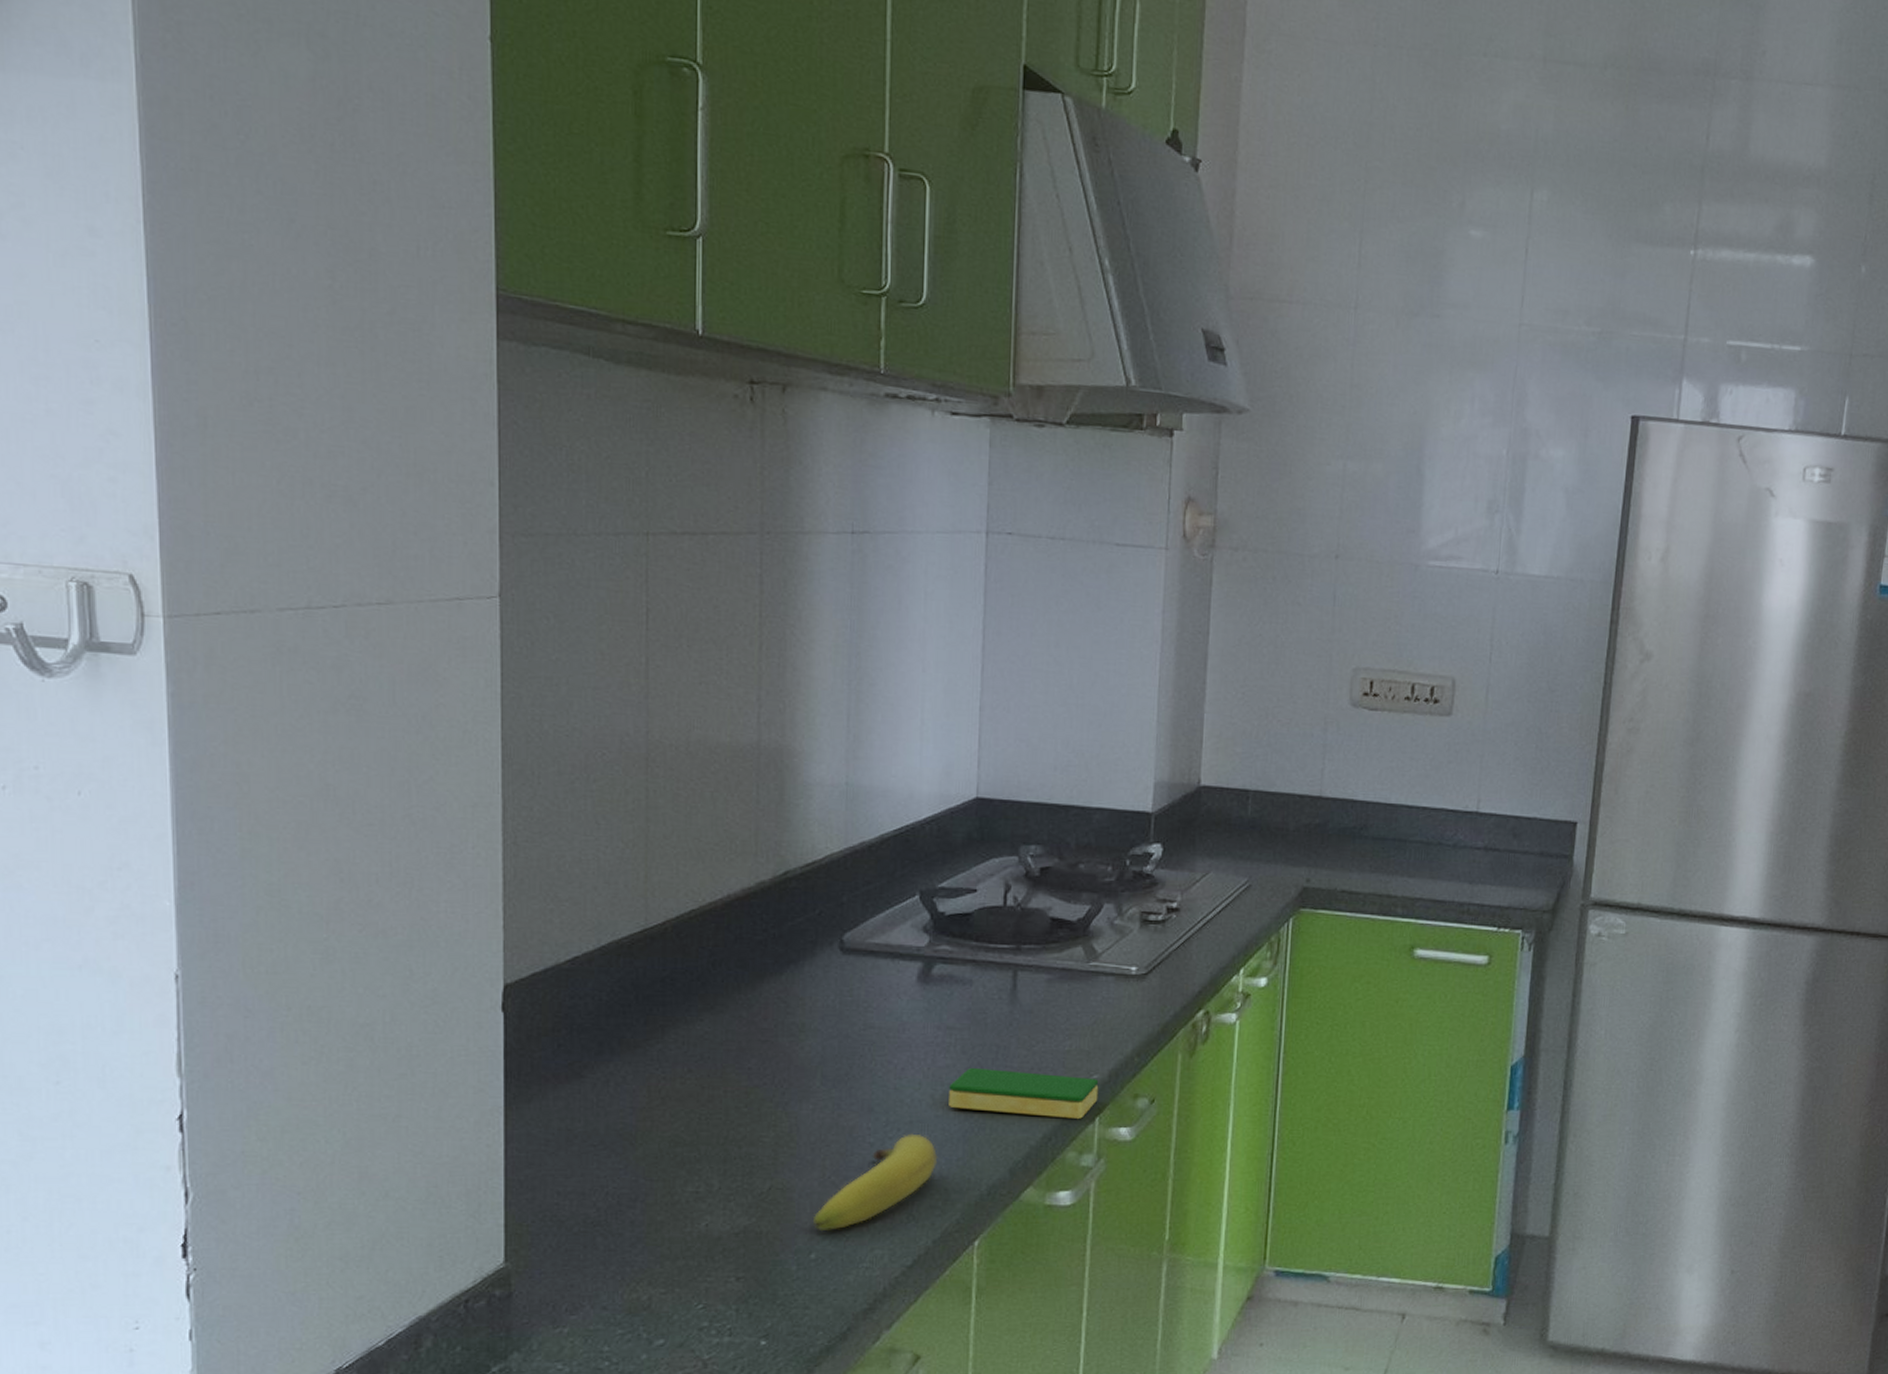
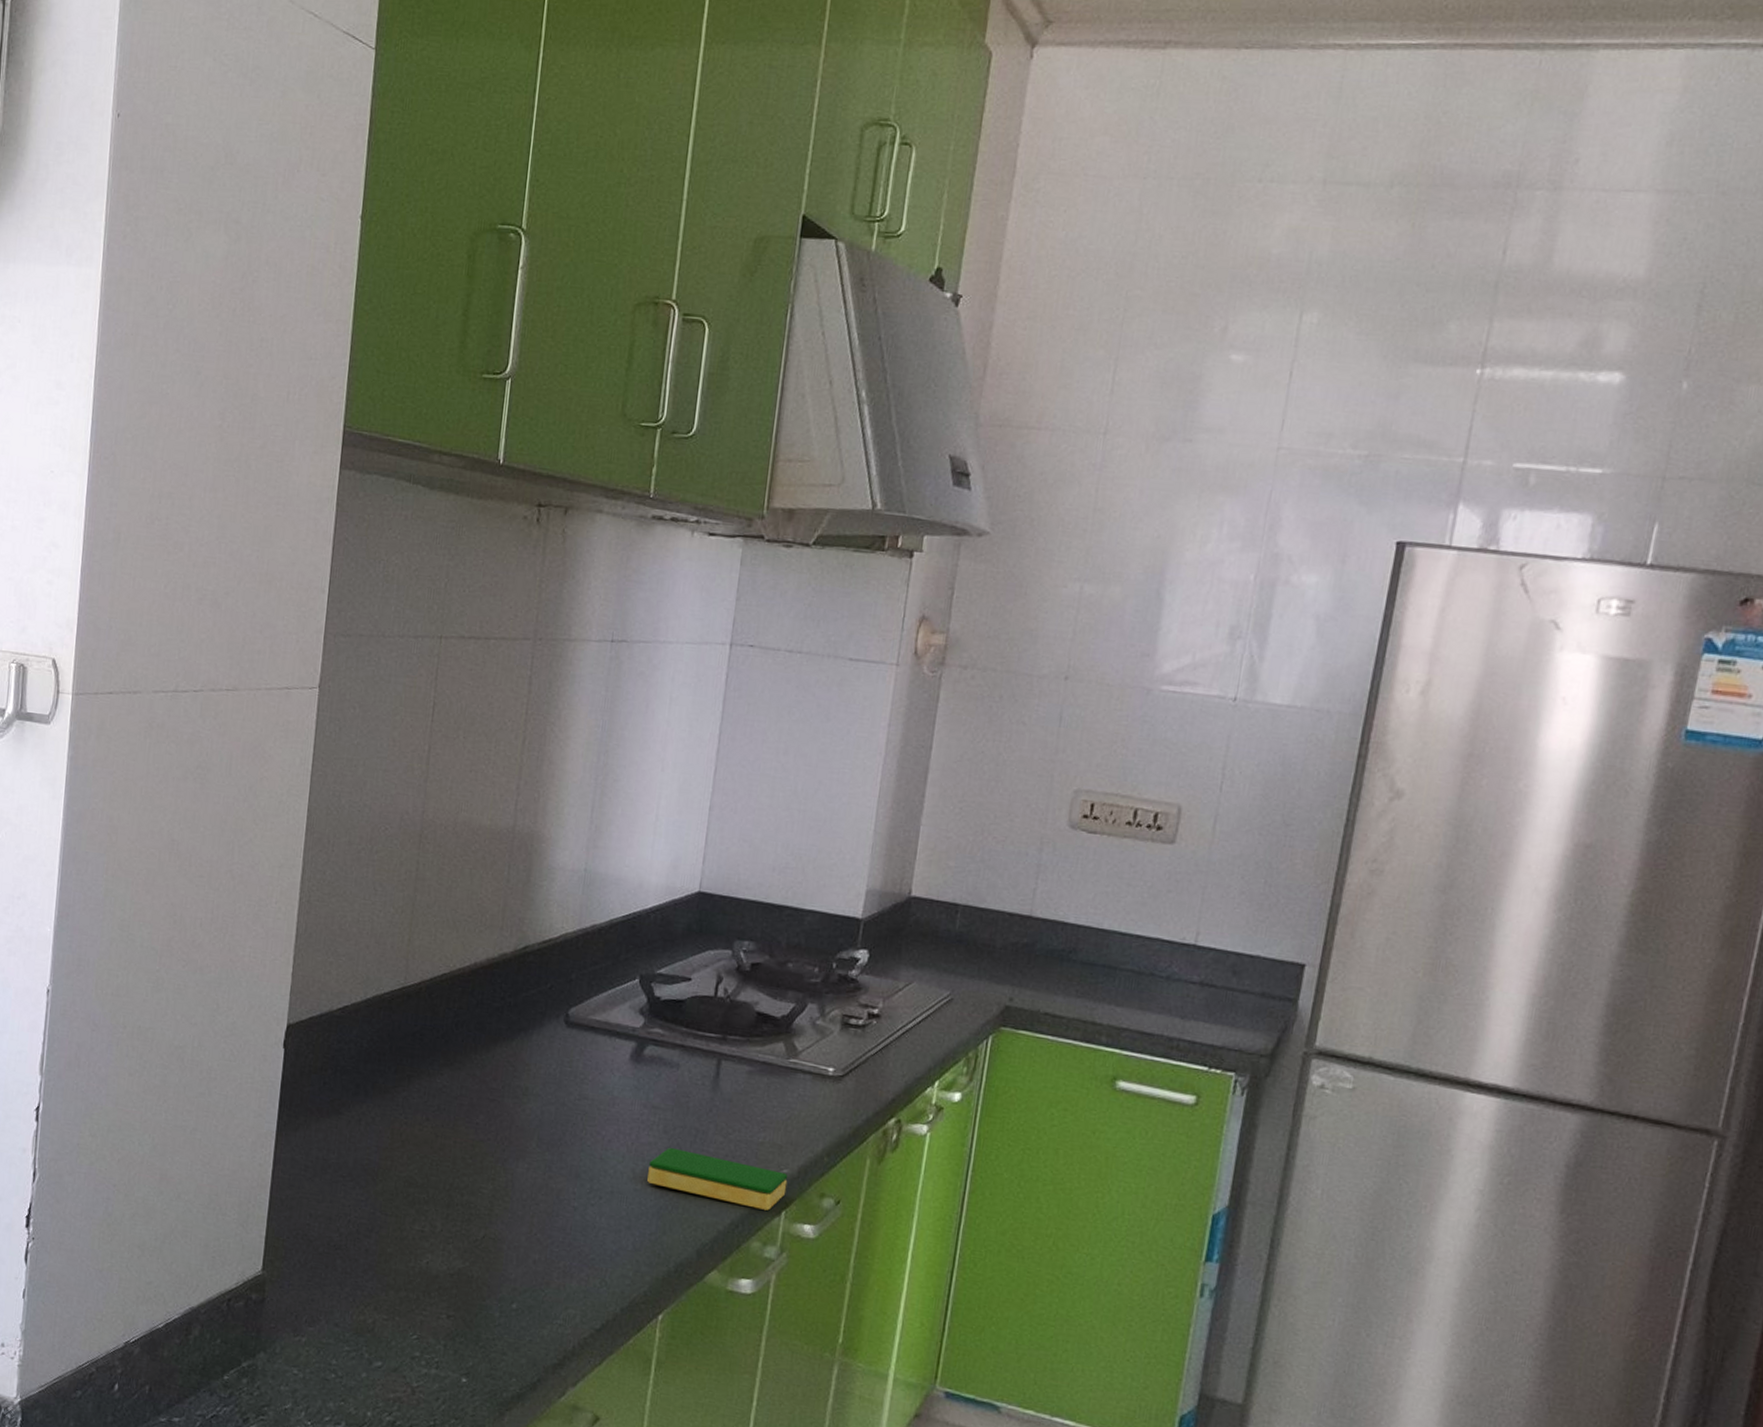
fruit: present [814,1133,938,1232] -> none [518,1203,633,1284]

